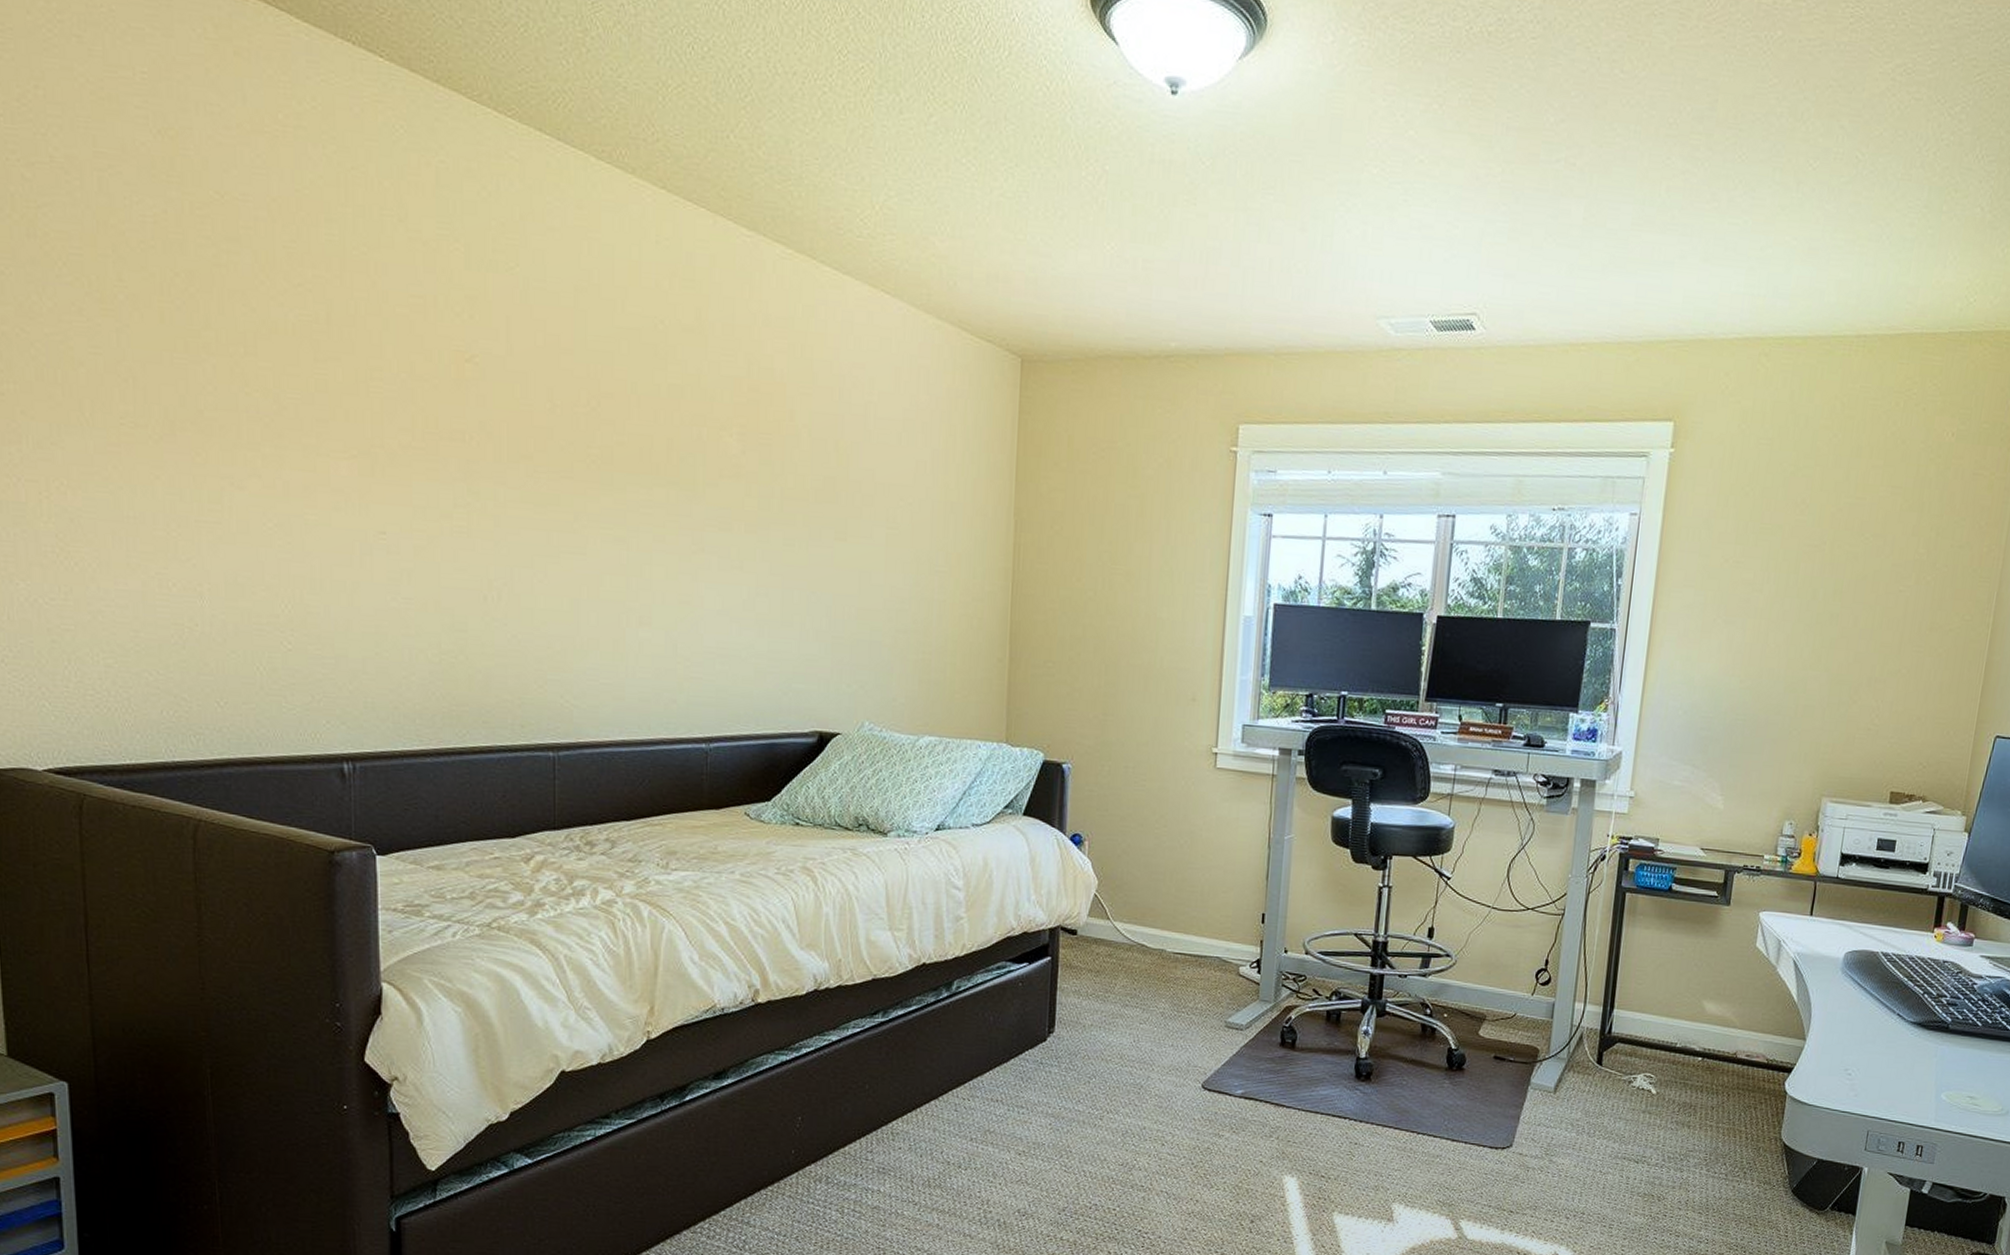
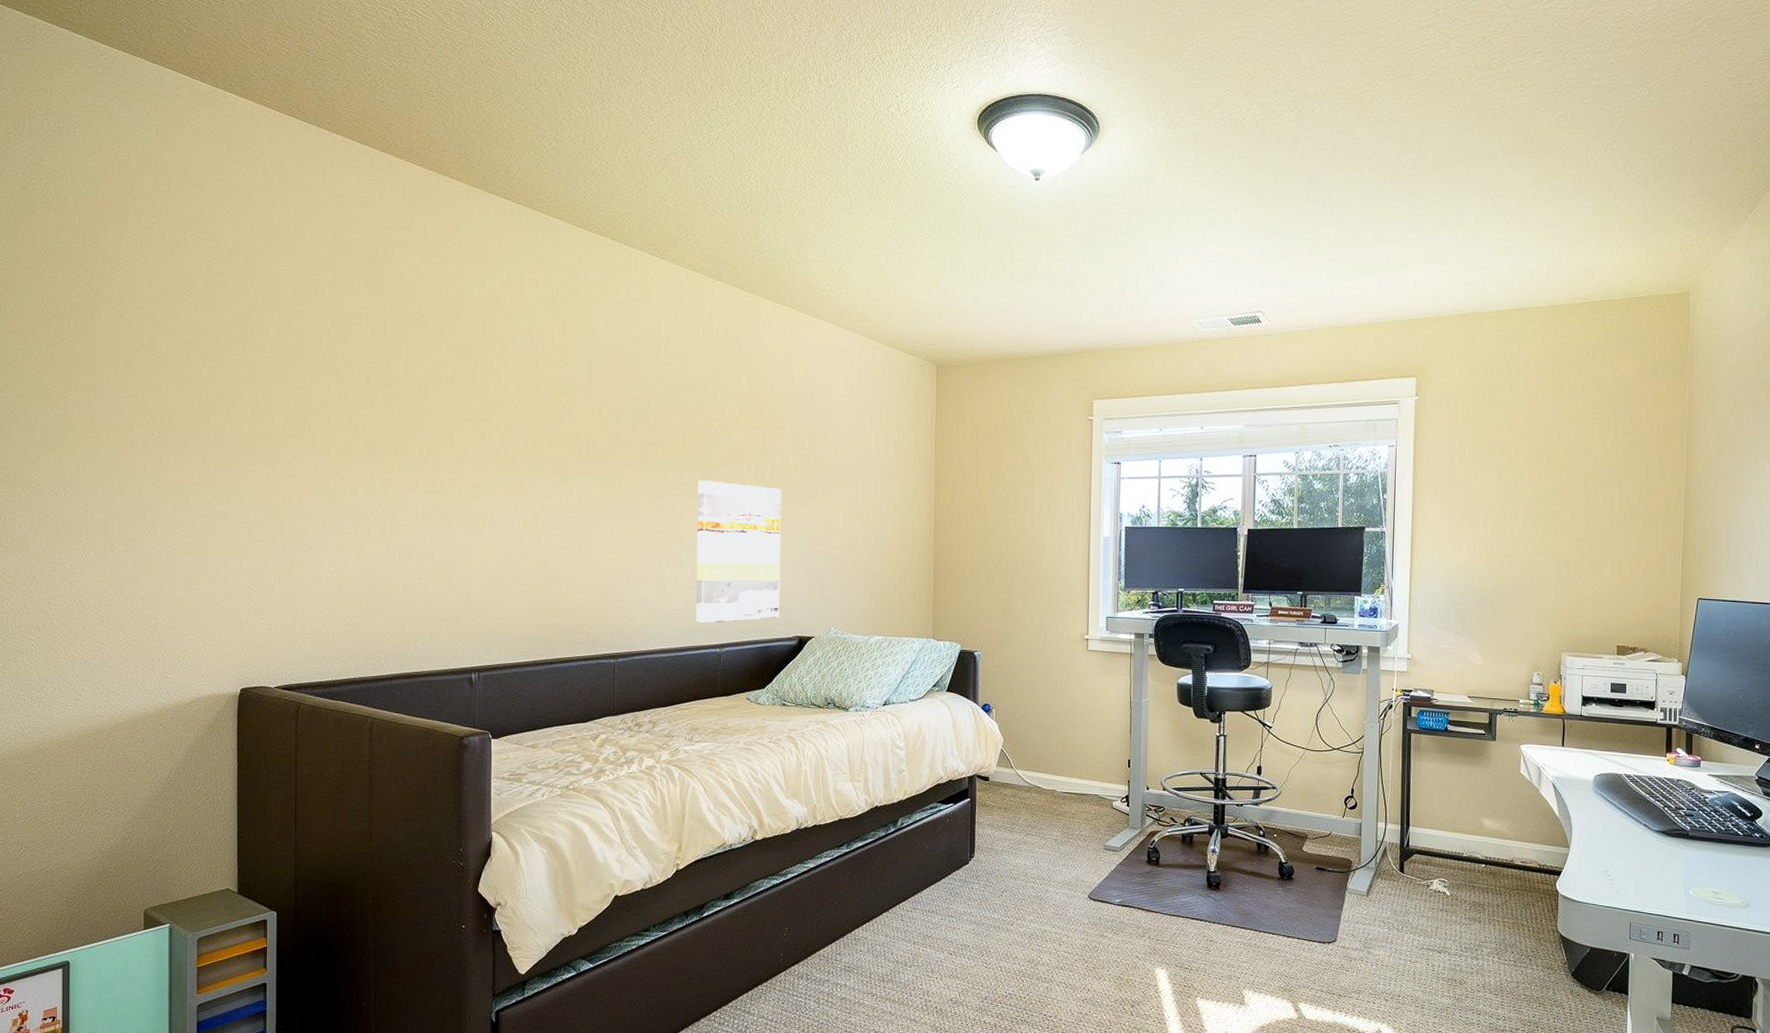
wall art: none [671,503,796,708] -> present [696,480,782,624]

